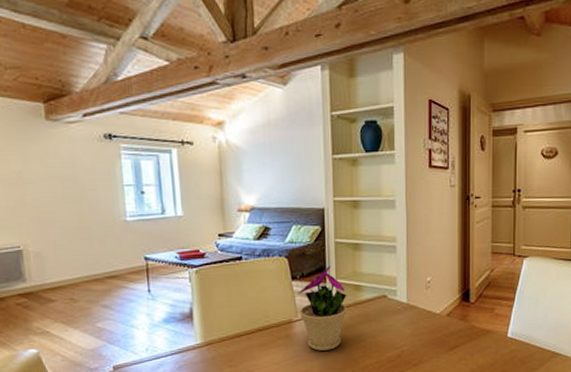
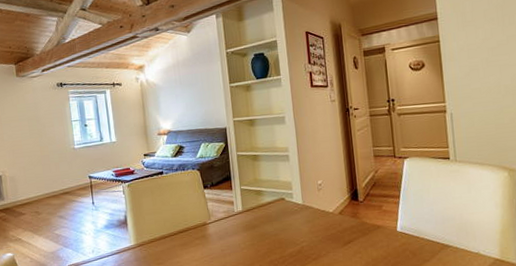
flower pot: present [298,266,347,351] -> none [209,175,251,249]

